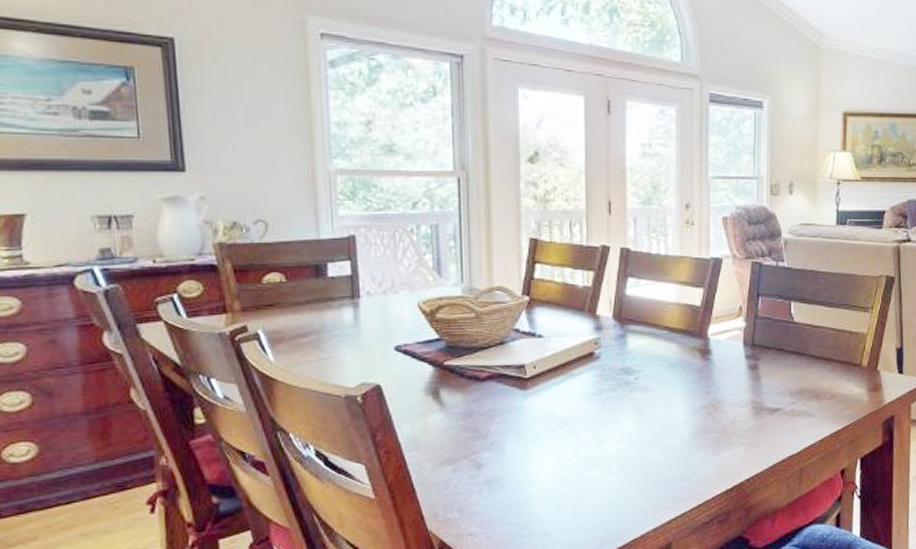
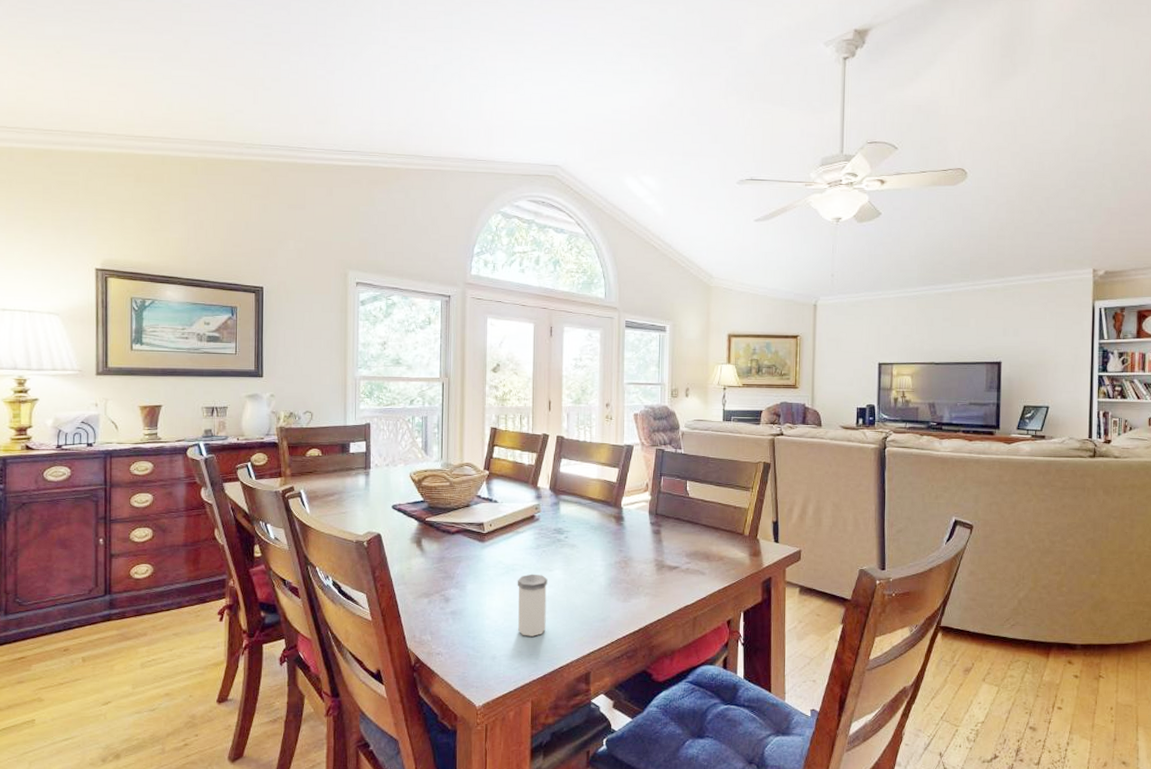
salt shaker: none [573,426,614,505] -> present [517,573,548,636]

